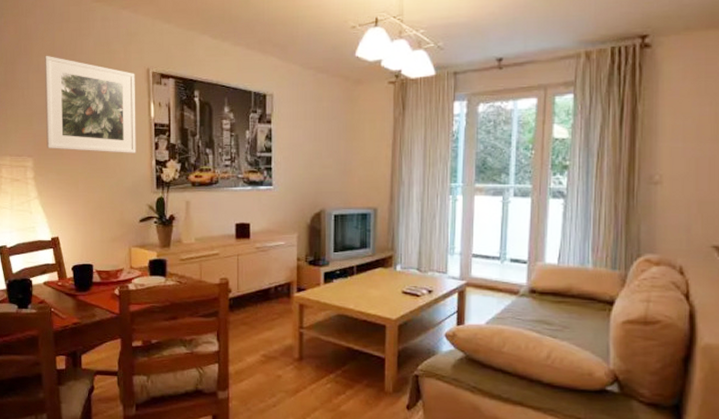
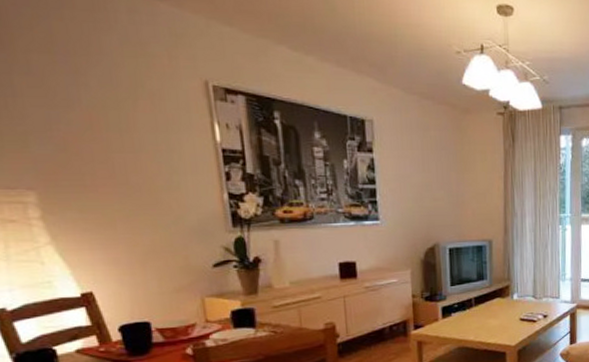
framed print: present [44,55,136,153] -> none [37,51,200,185]

